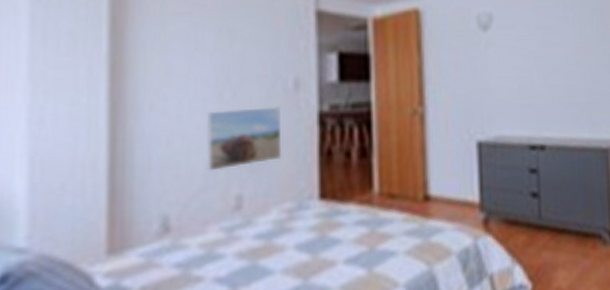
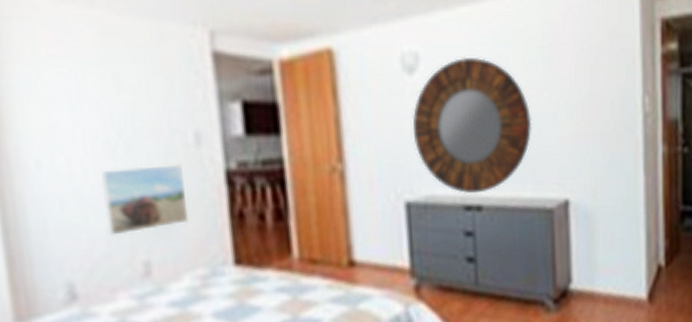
home mirror: none [485,17,589,135] -> present [412,57,532,194]

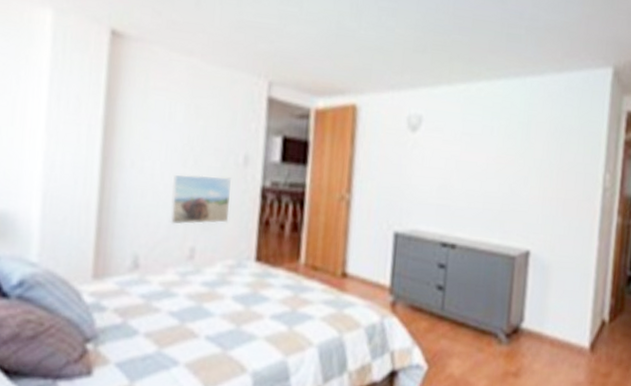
home mirror: present [412,57,532,194] -> none [408,123,507,235]

